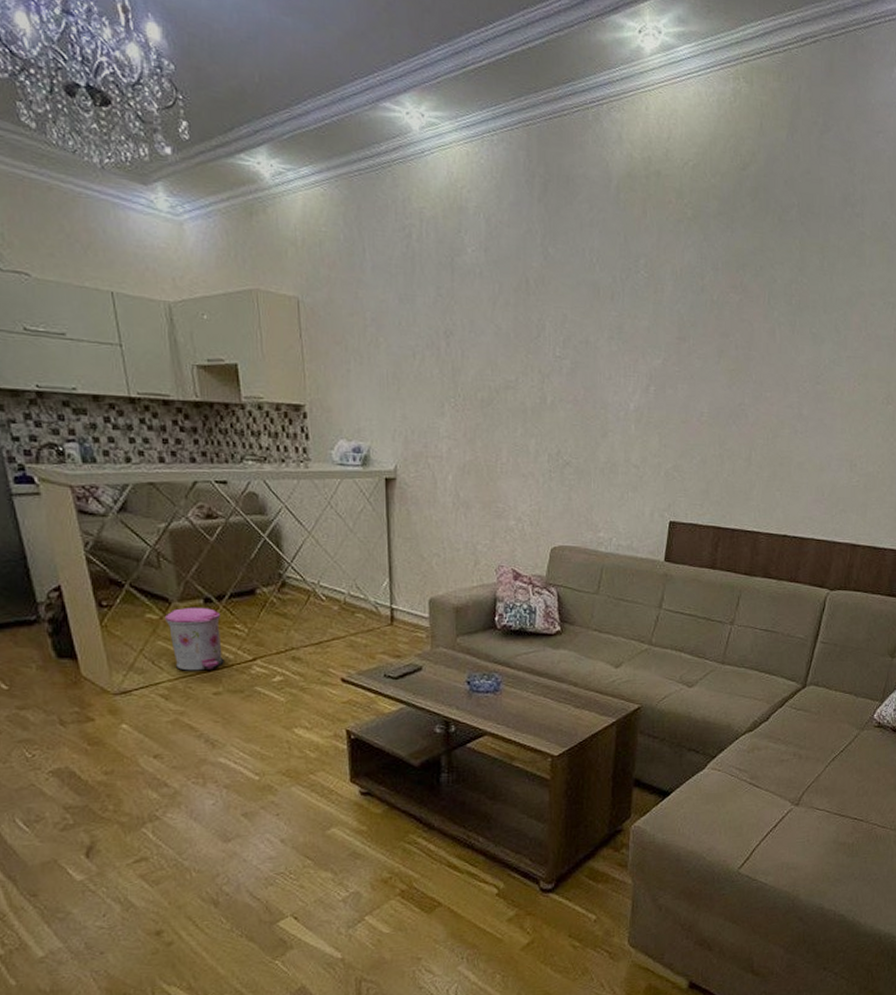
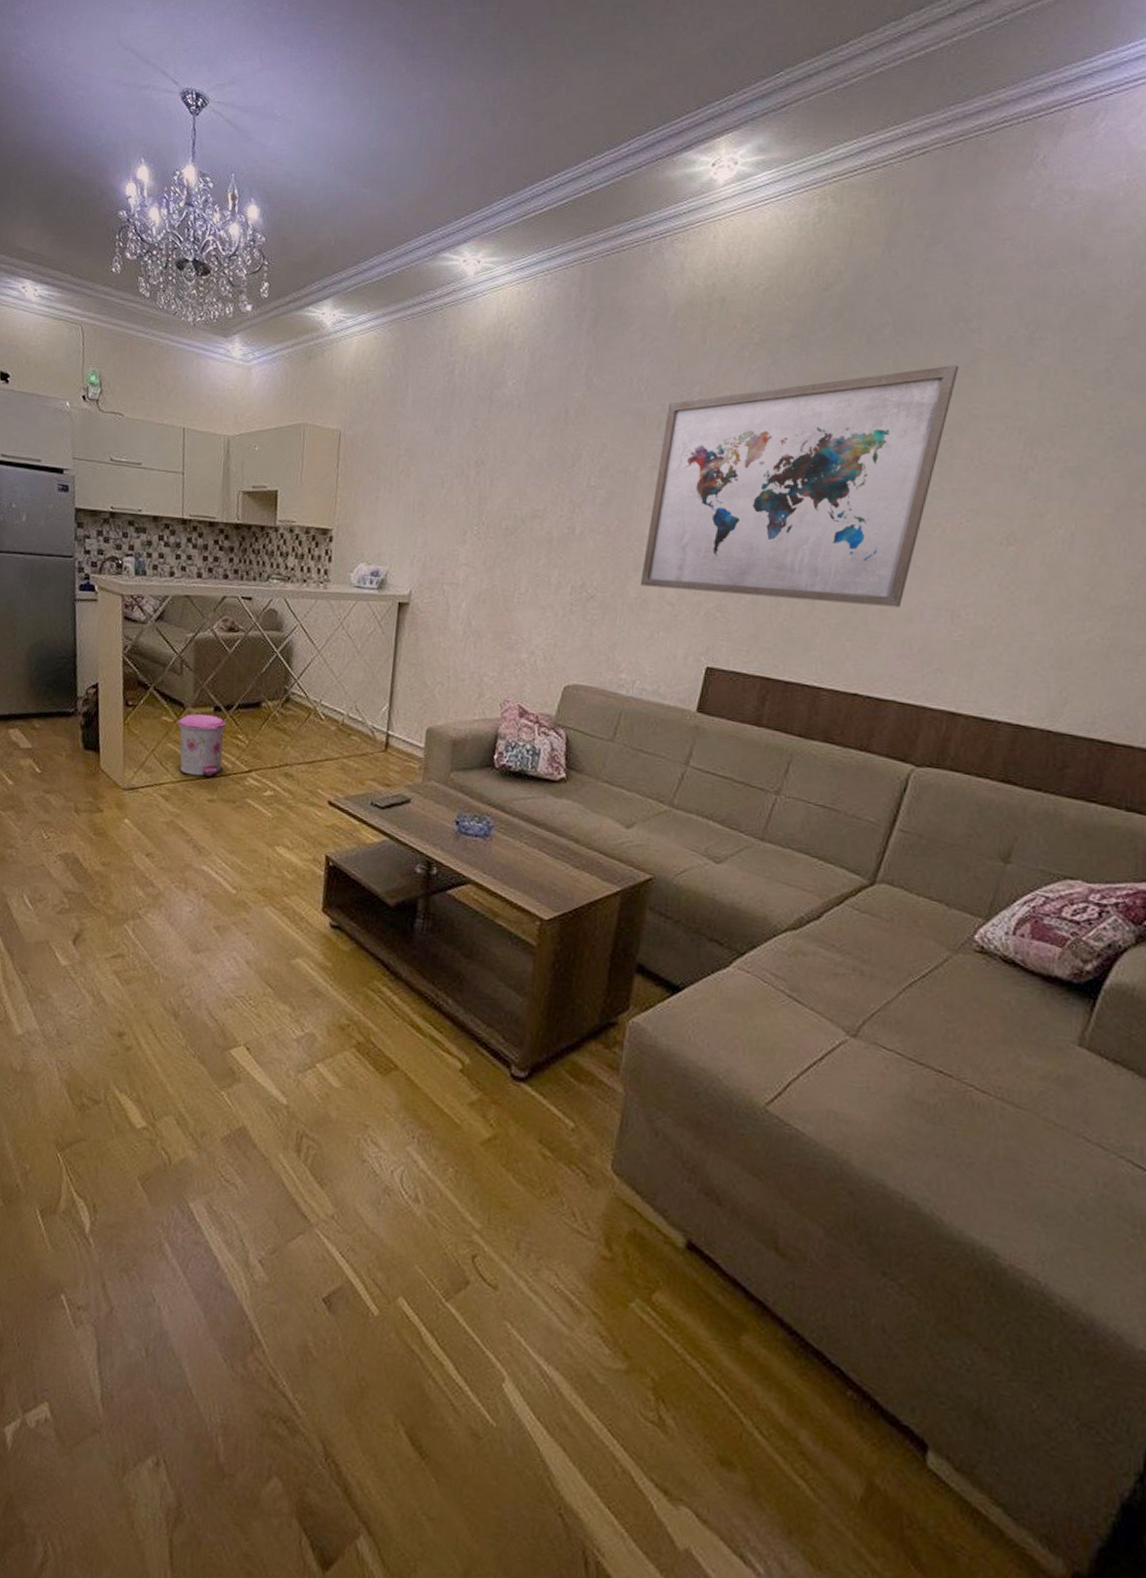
wall art: none [608,245,849,460] -> present [640,364,960,608]

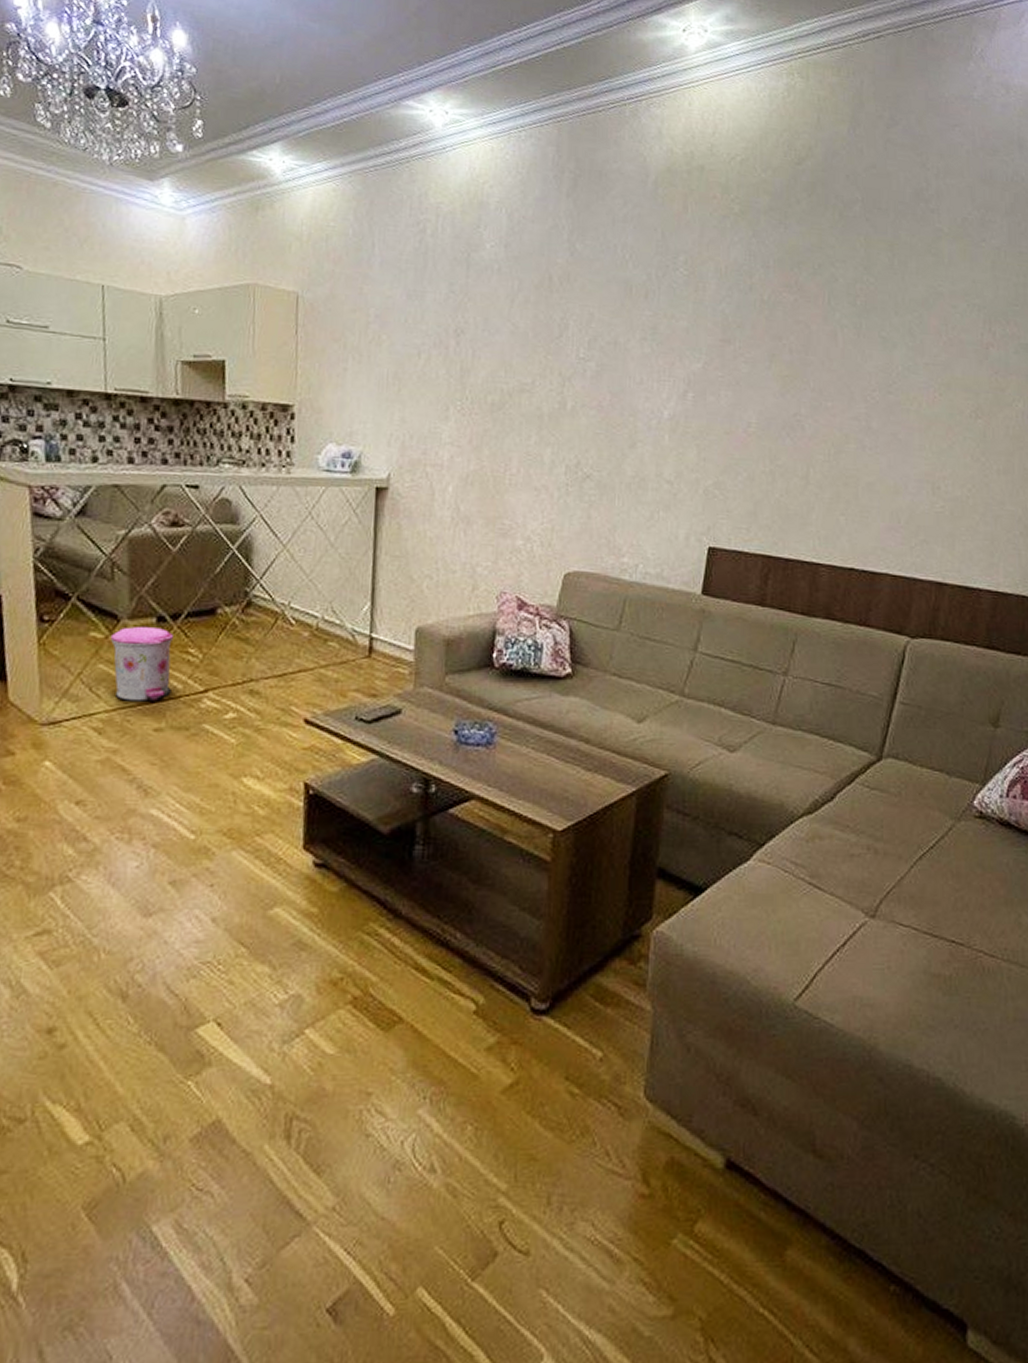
wall art: present [640,364,960,608] -> none [637,243,923,481]

